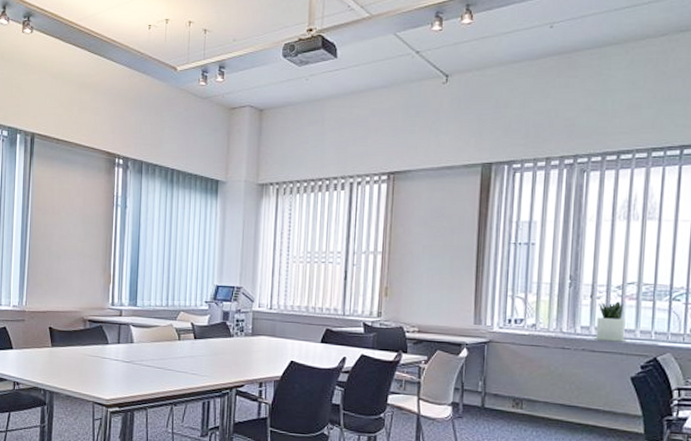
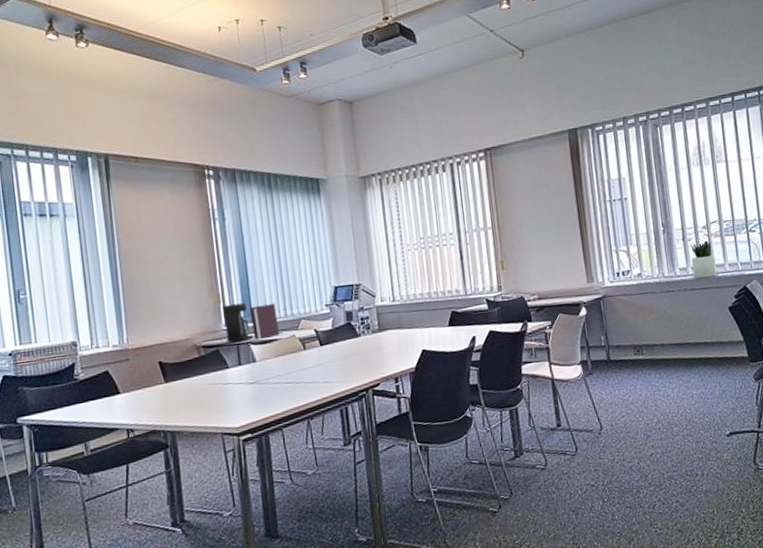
coffee maker: none [111,286,135,322] -> present [223,302,254,344]
binder: none [135,291,160,323] -> present [249,304,279,340]

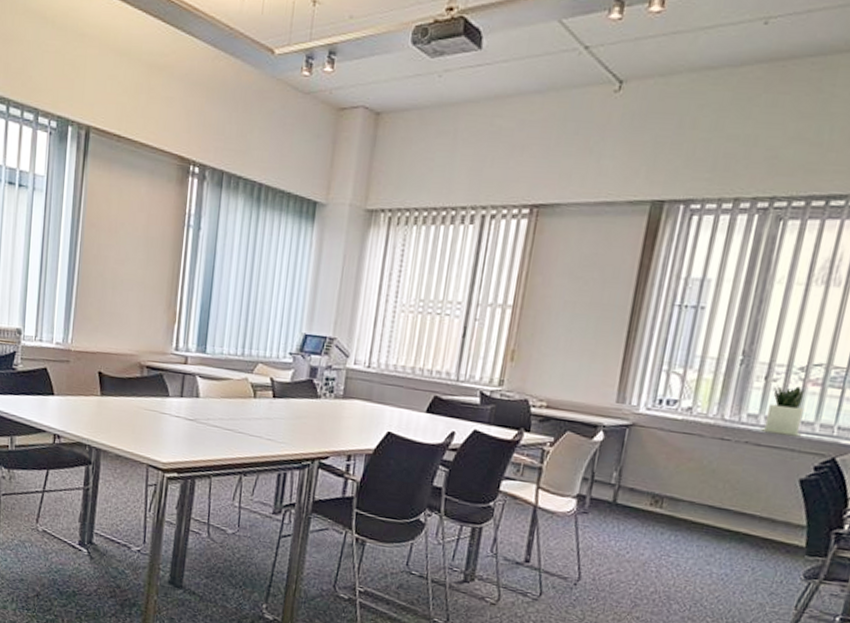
coffee maker: present [223,302,254,344] -> none [173,326,203,372]
binder: present [249,304,279,340] -> none [202,335,234,375]

